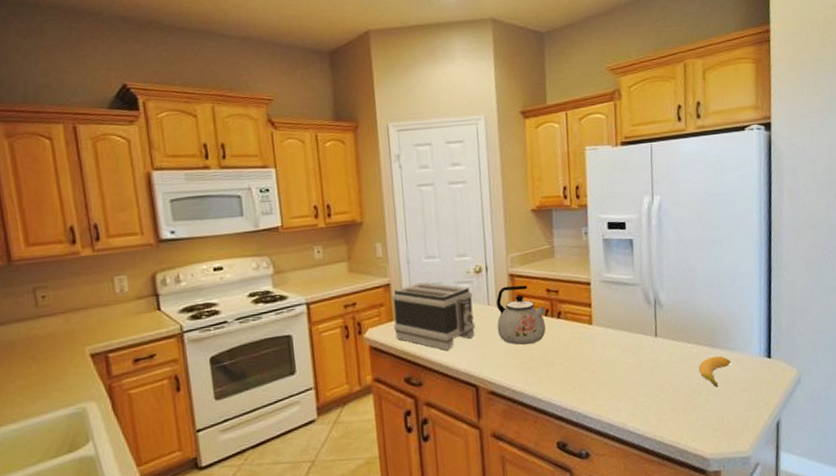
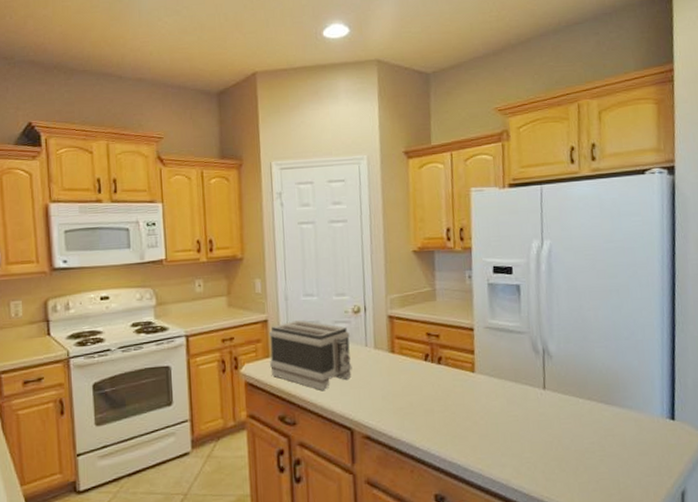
kettle: present [496,285,546,345] -> none [374,327,426,390]
banana: present [698,355,731,388] -> none [591,414,629,449]

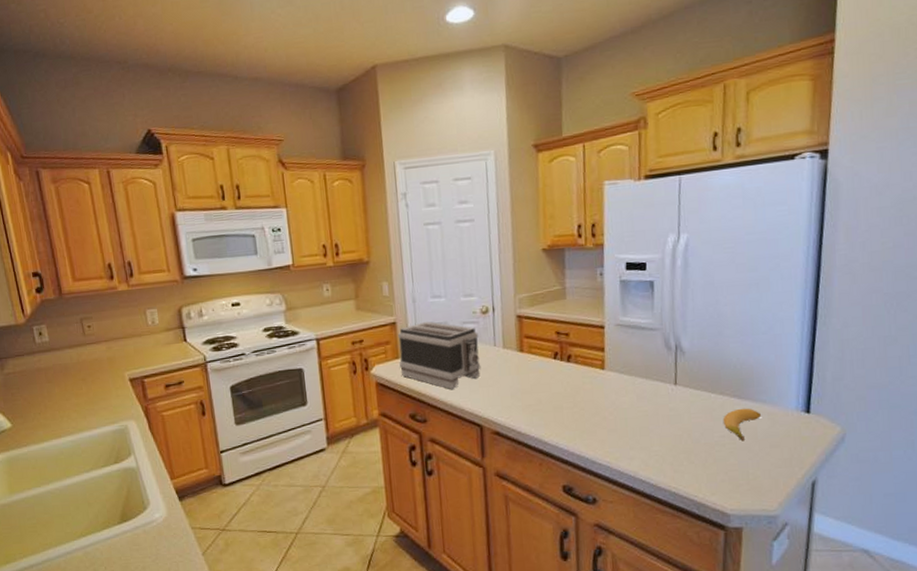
banana: none [591,414,629,449] -> present [722,408,762,442]

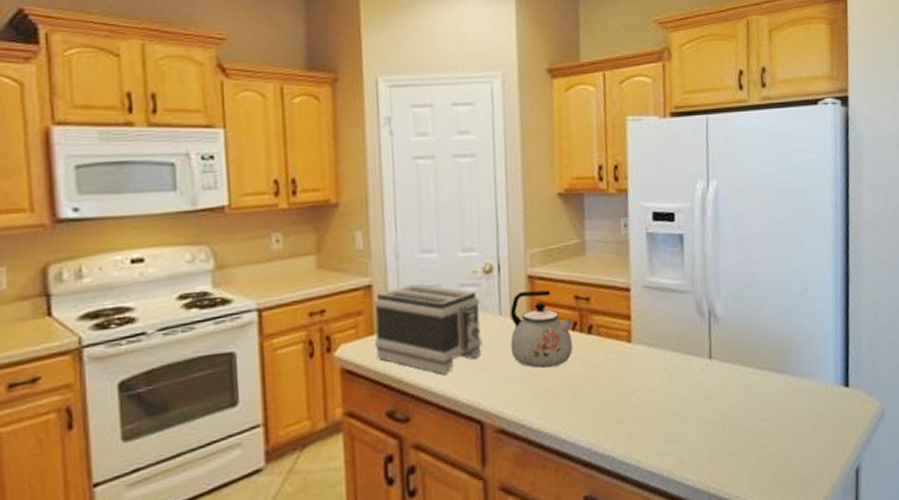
kettle: none [503,327,555,388] -> present [510,290,574,368]
banana: present [722,408,762,442] -> none [761,383,802,425]

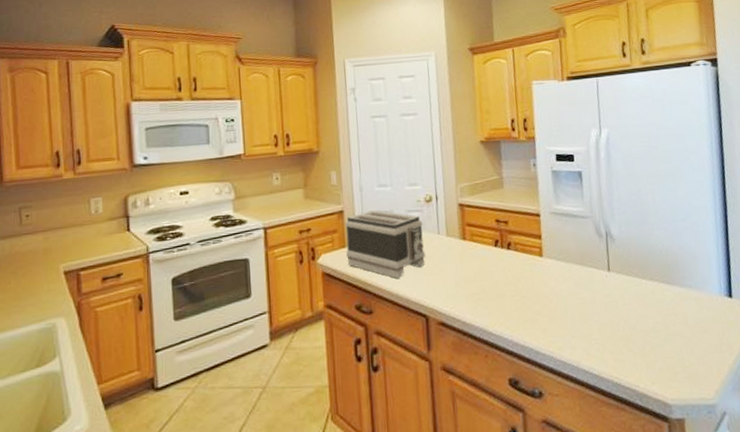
kettle: present [510,290,574,368] -> none [446,215,496,276]

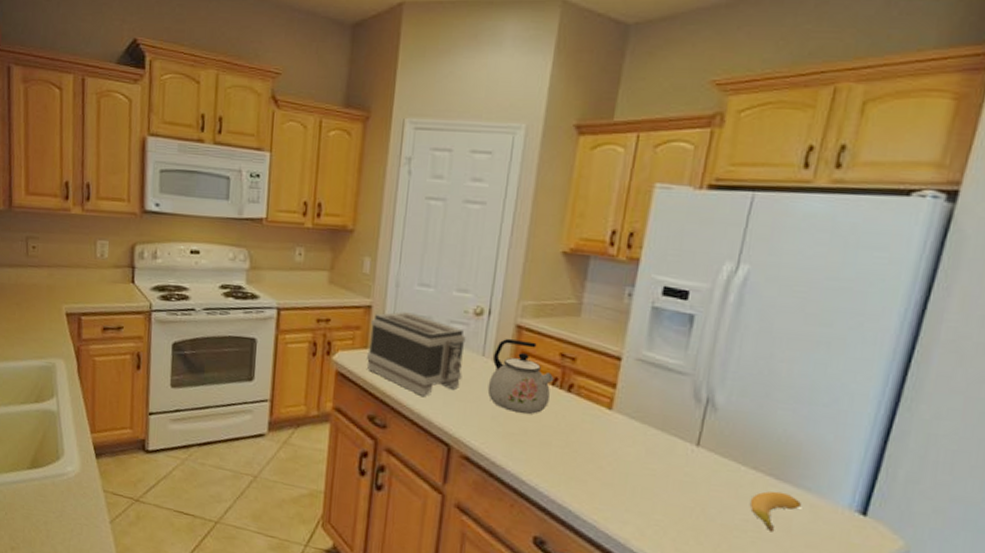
kettle: none [446,215,496,276] -> present [487,338,554,414]
banana: none [655,293,690,327] -> present [749,491,802,532]

